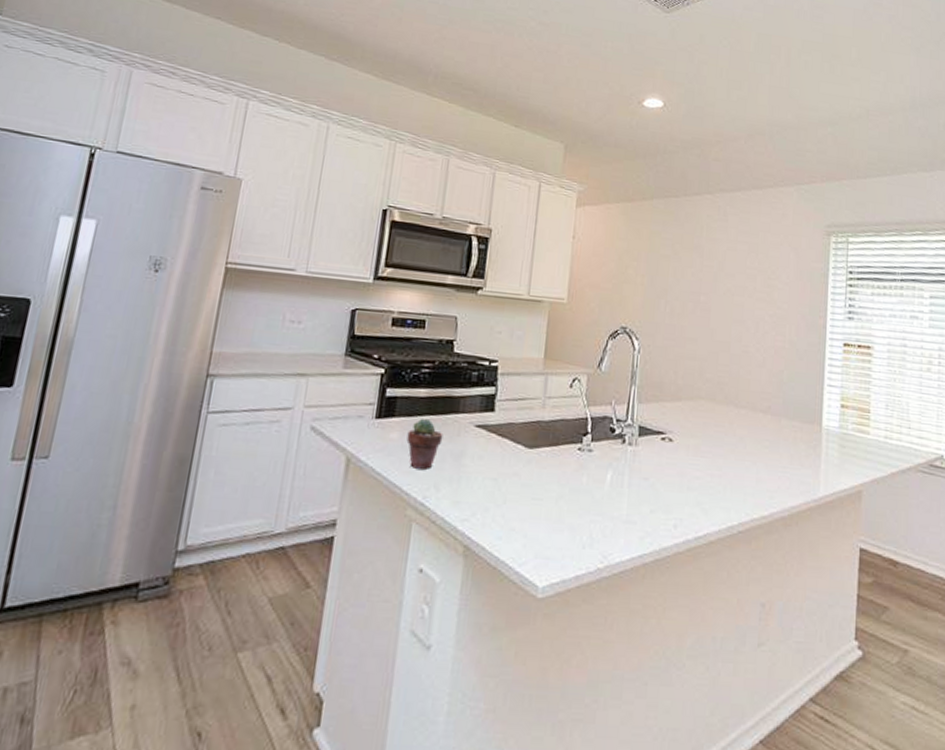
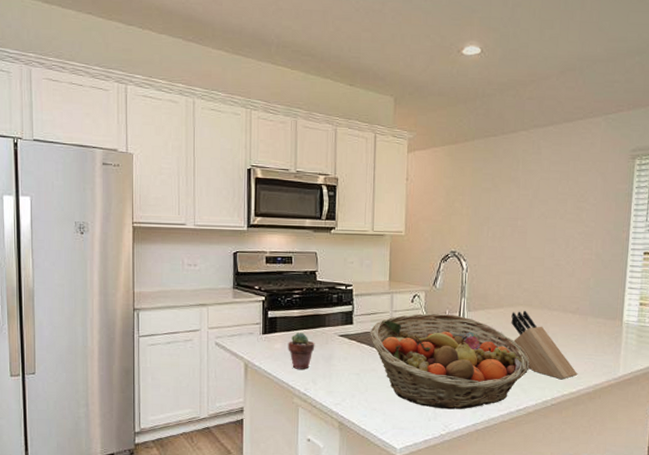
fruit basket: none [515,402,712,535] -> present [370,313,530,410]
knife block: none [690,405,770,499] -> present [511,310,578,380]

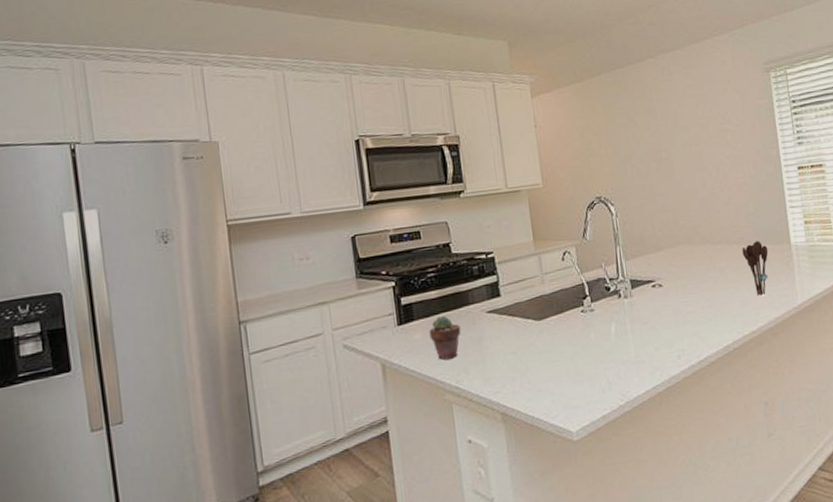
fruit basket: present [370,313,530,410] -> none [521,266,703,377]
knife block: present [511,310,578,380] -> none [673,249,756,319]
utensil holder: none [576,313,601,362] -> present [742,240,769,296]

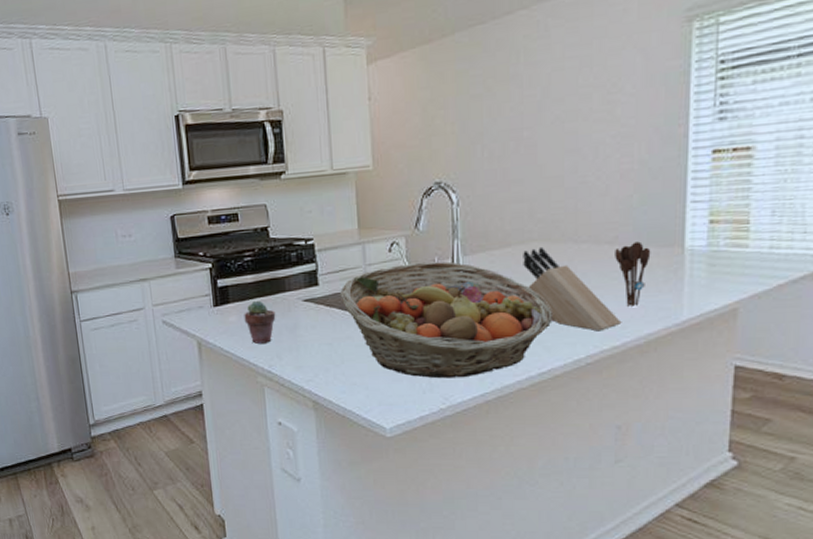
fruit basket: none [521,266,703,377] -> present [340,261,552,379]
knife block: none [673,249,756,319] -> present [523,246,622,332]

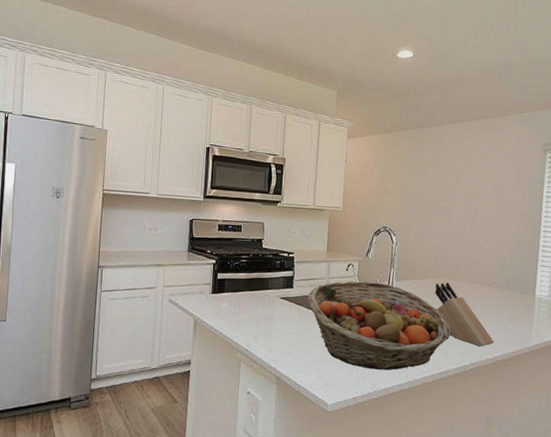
potted succulent: present [244,300,276,344] -> none [234,293,258,327]
utensil holder: present [615,241,651,306] -> none [493,287,515,332]

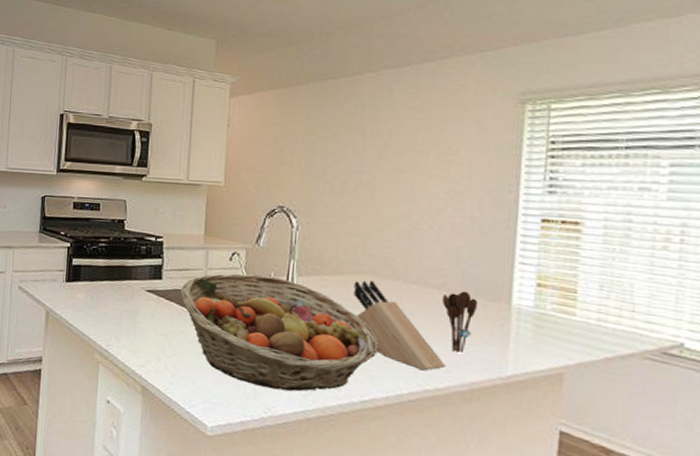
utensil holder: none [493,287,515,332] -> present [442,291,478,353]

